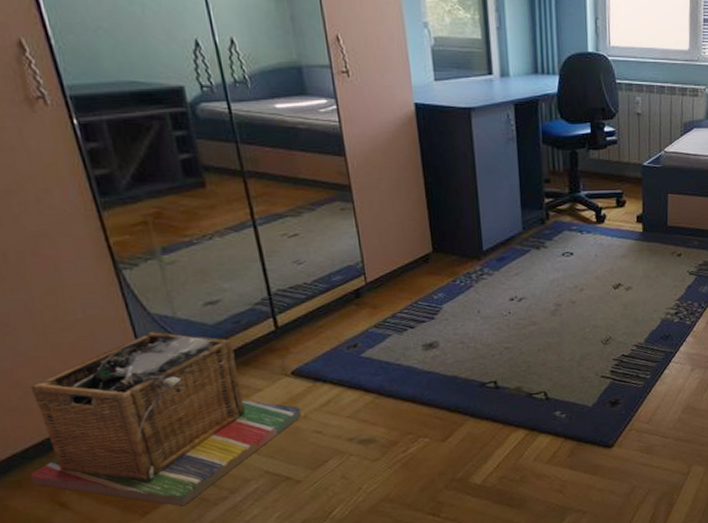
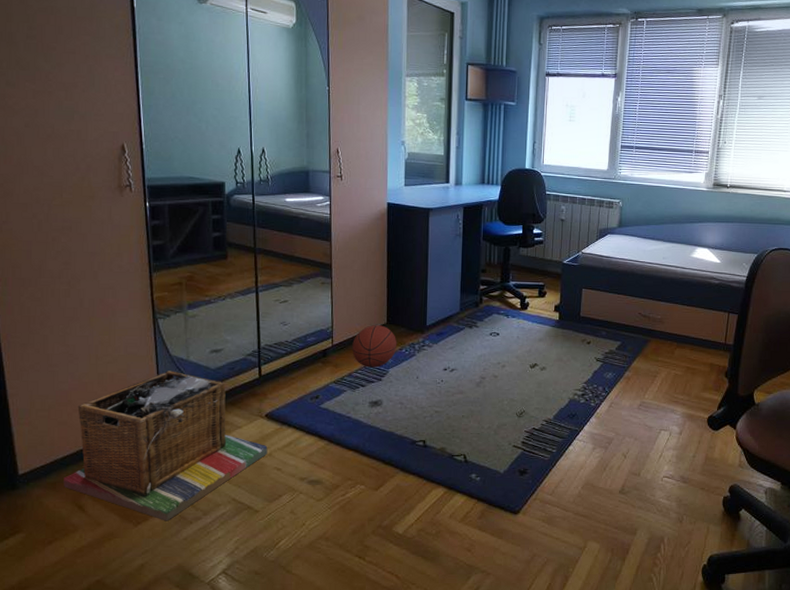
basketball: none [391,254,449,306] -> present [352,325,397,368]

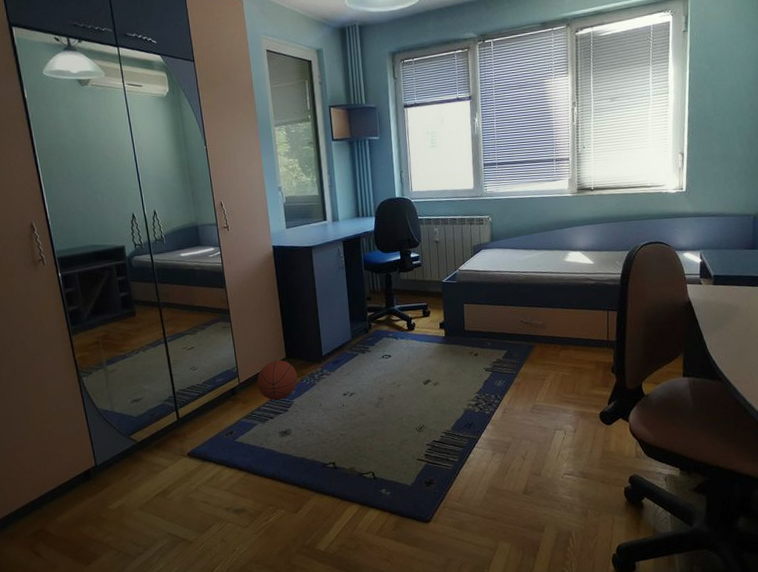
laundry basket: present [63,371,268,521] -> none [19,422,194,559]

